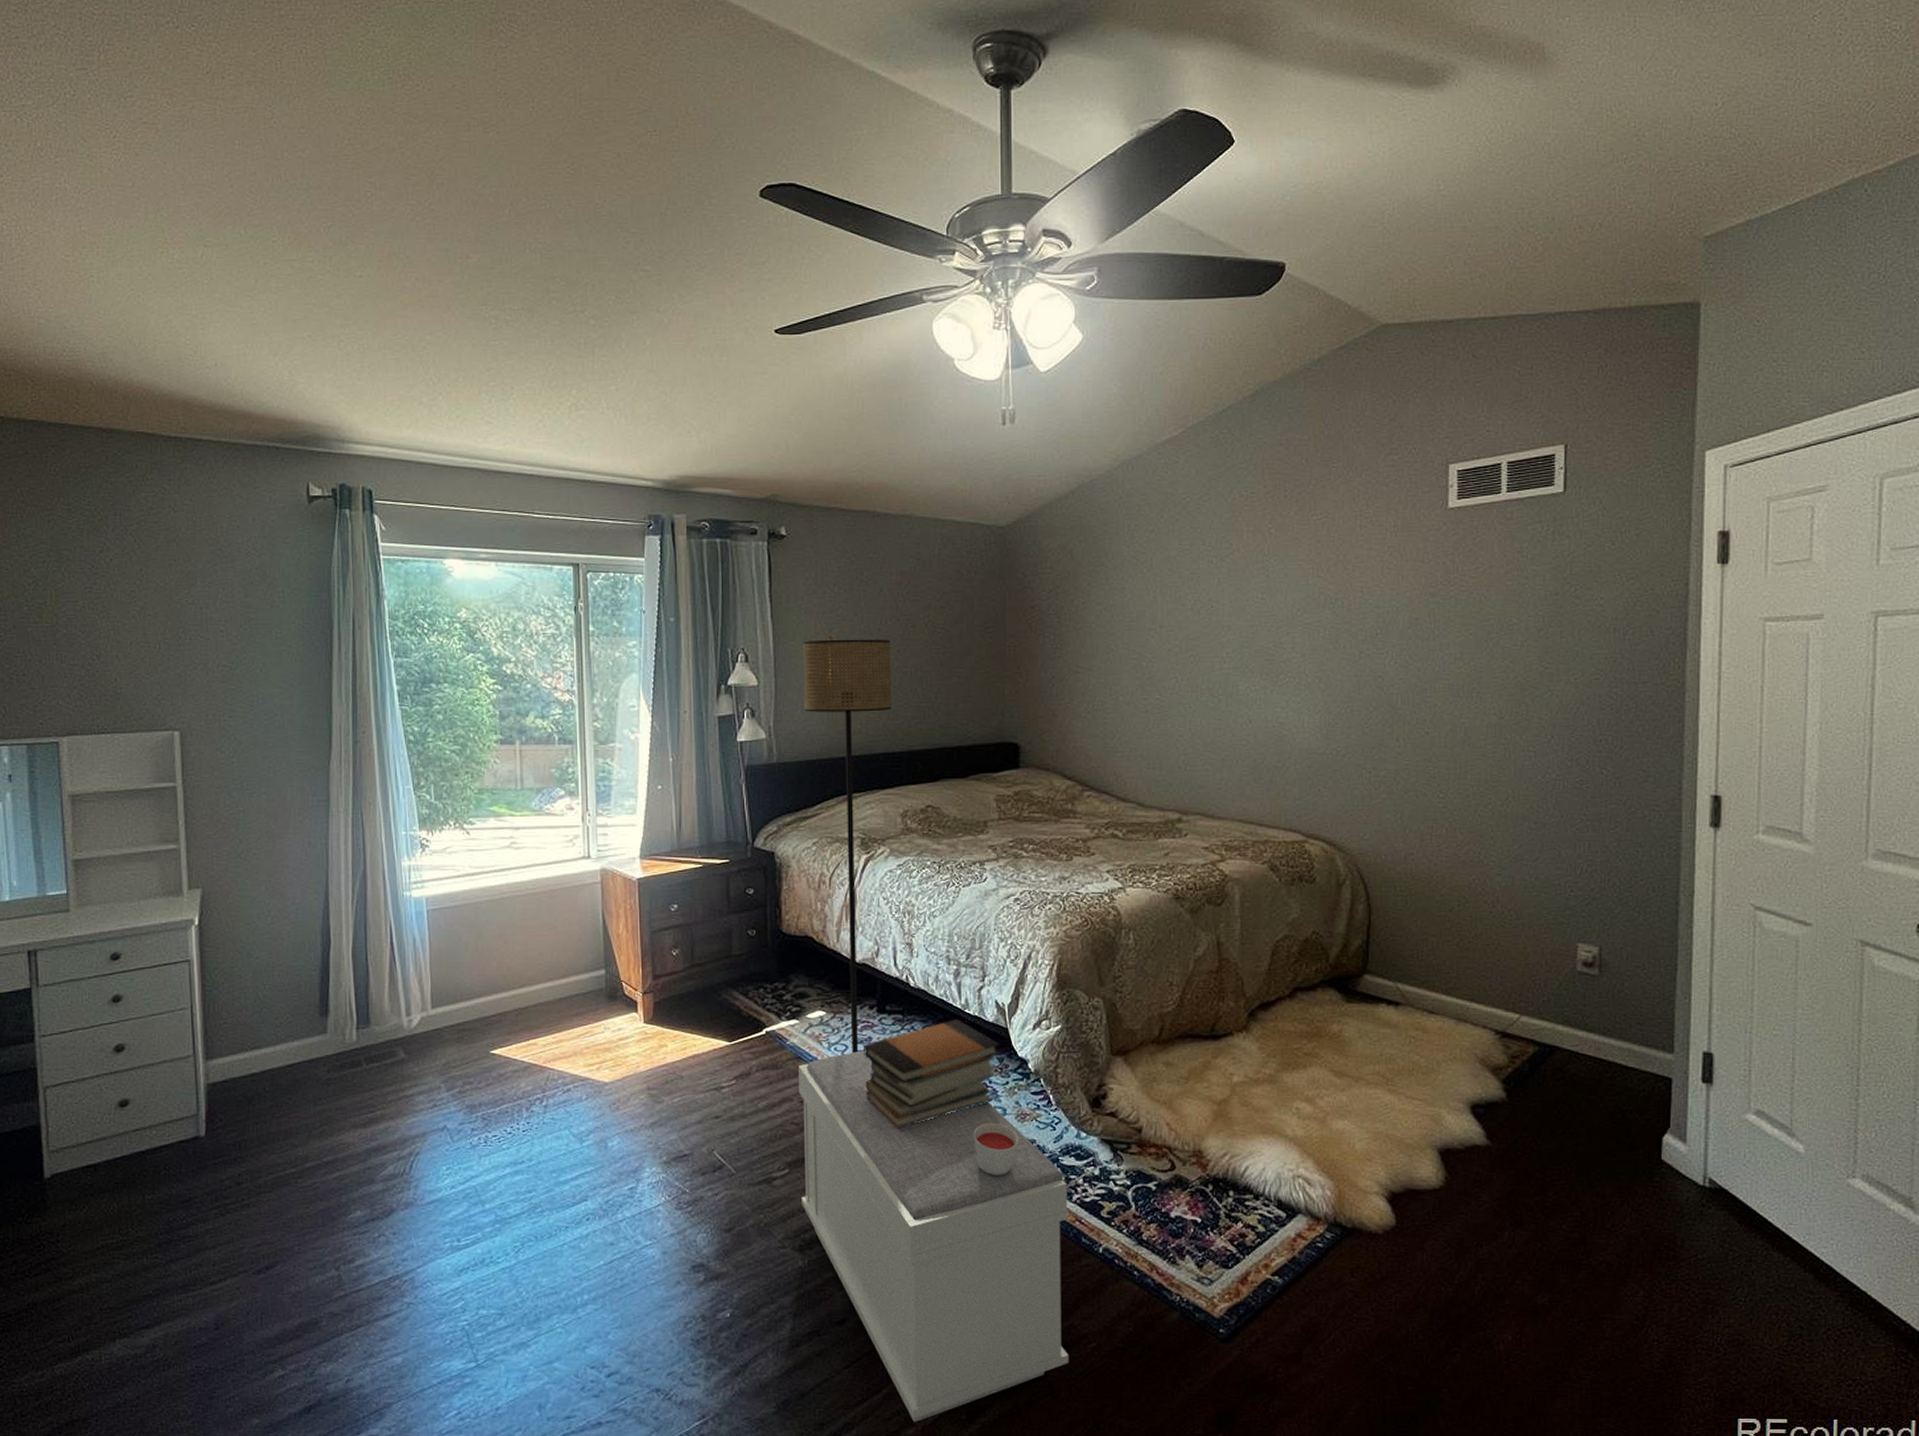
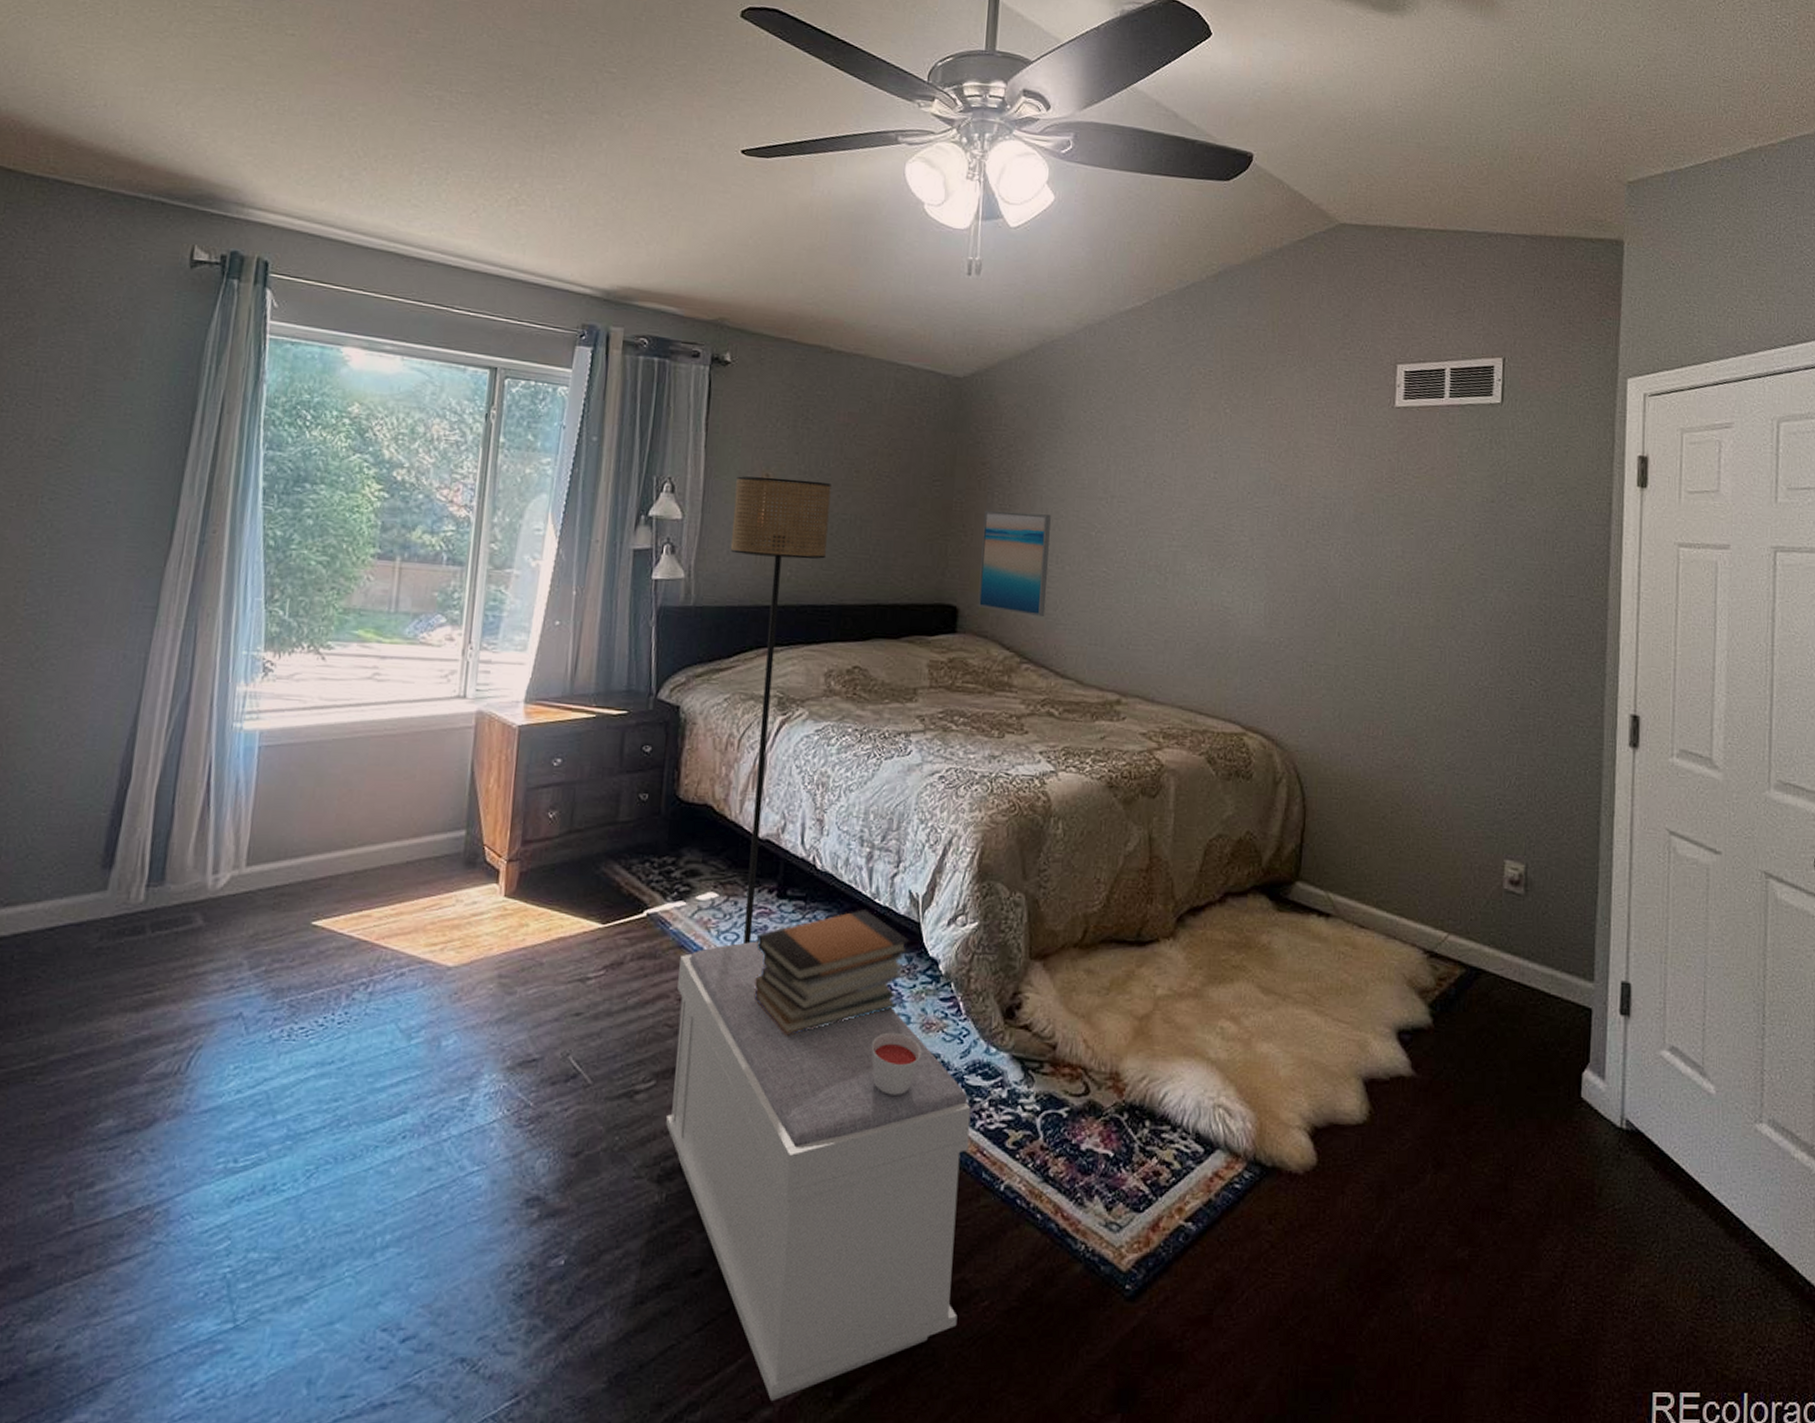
wall art: none [1037,649,1103,747] -> present [977,510,1051,618]

